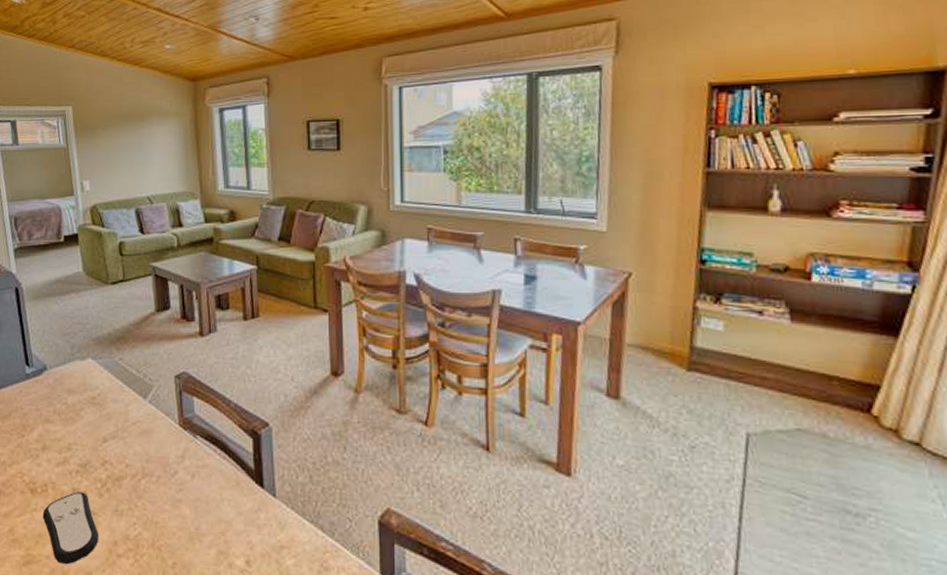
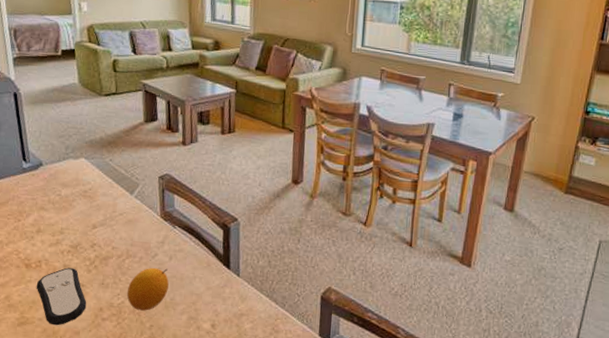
fruit: none [145,488,192,544] -> present [127,267,169,311]

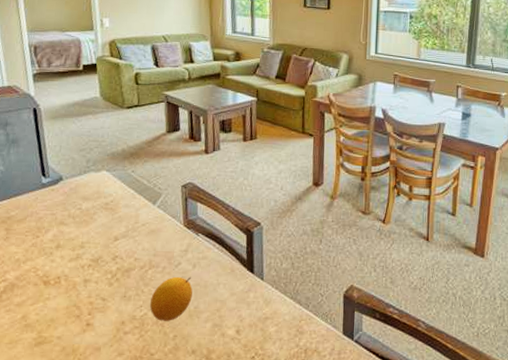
remote control: present [36,267,87,326] -> none [55,282,108,343]

